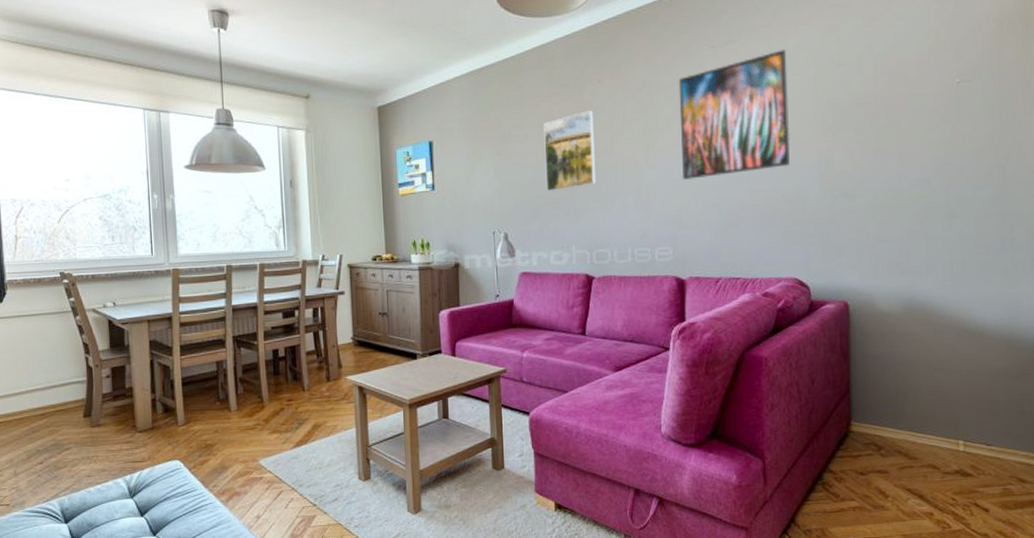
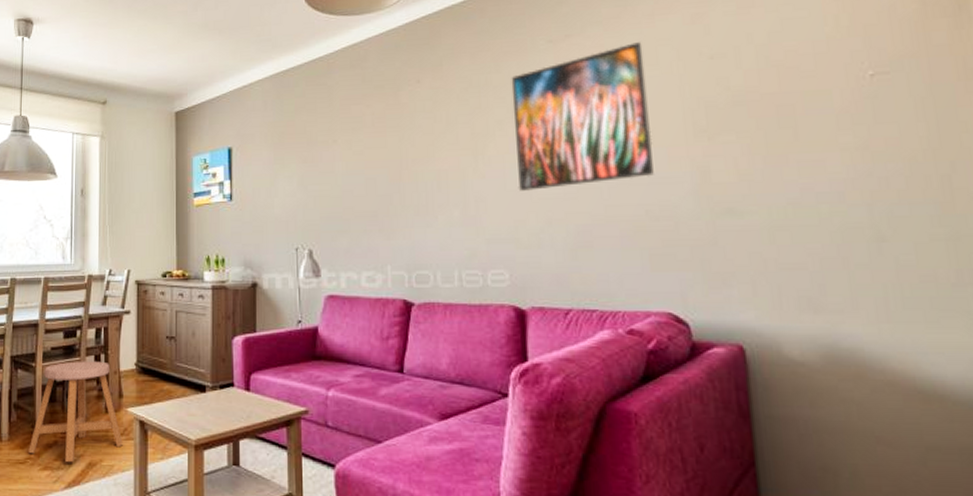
stool: none [257,337,344,426] -> present [28,361,123,463]
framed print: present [543,110,597,192] -> none [354,113,416,204]

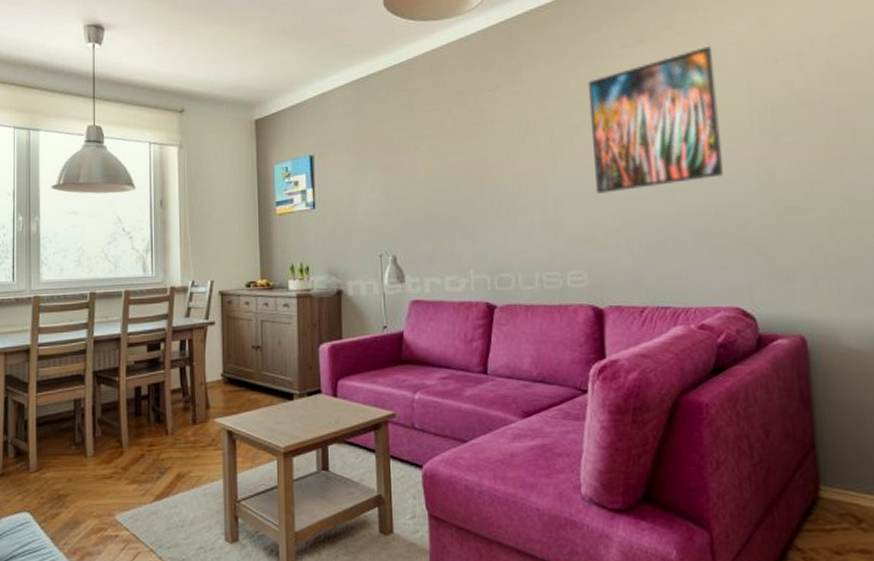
stool: present [28,361,123,463] -> none [115,373,211,476]

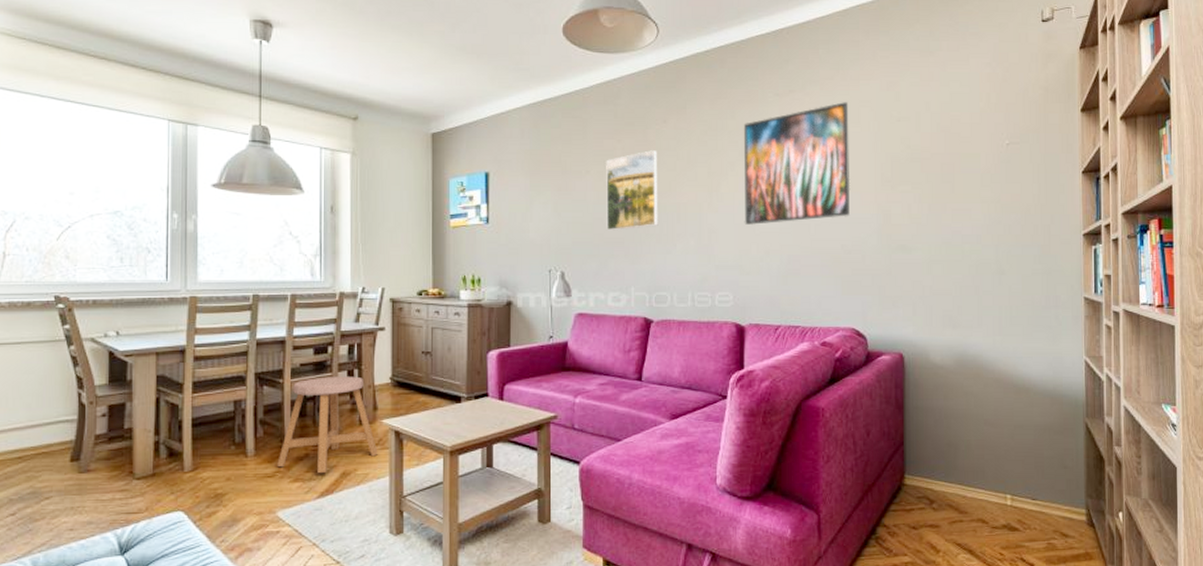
stool: none [115,373,211,476] -> present [277,376,378,474]
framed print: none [436,119,497,209] -> present [606,150,658,231]

